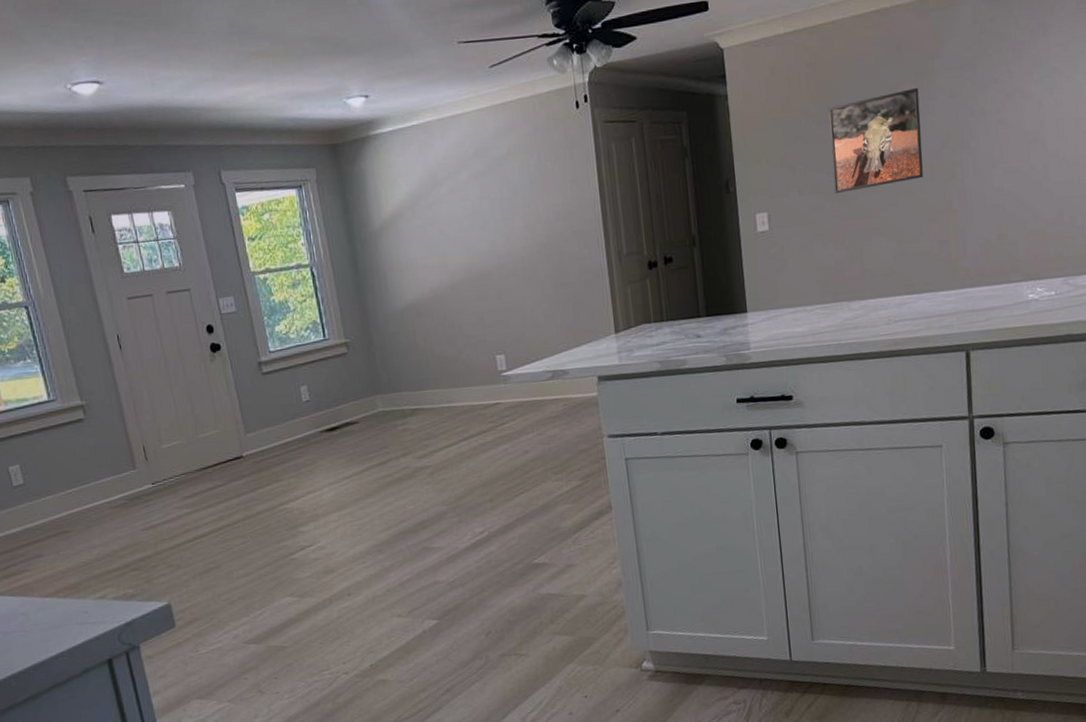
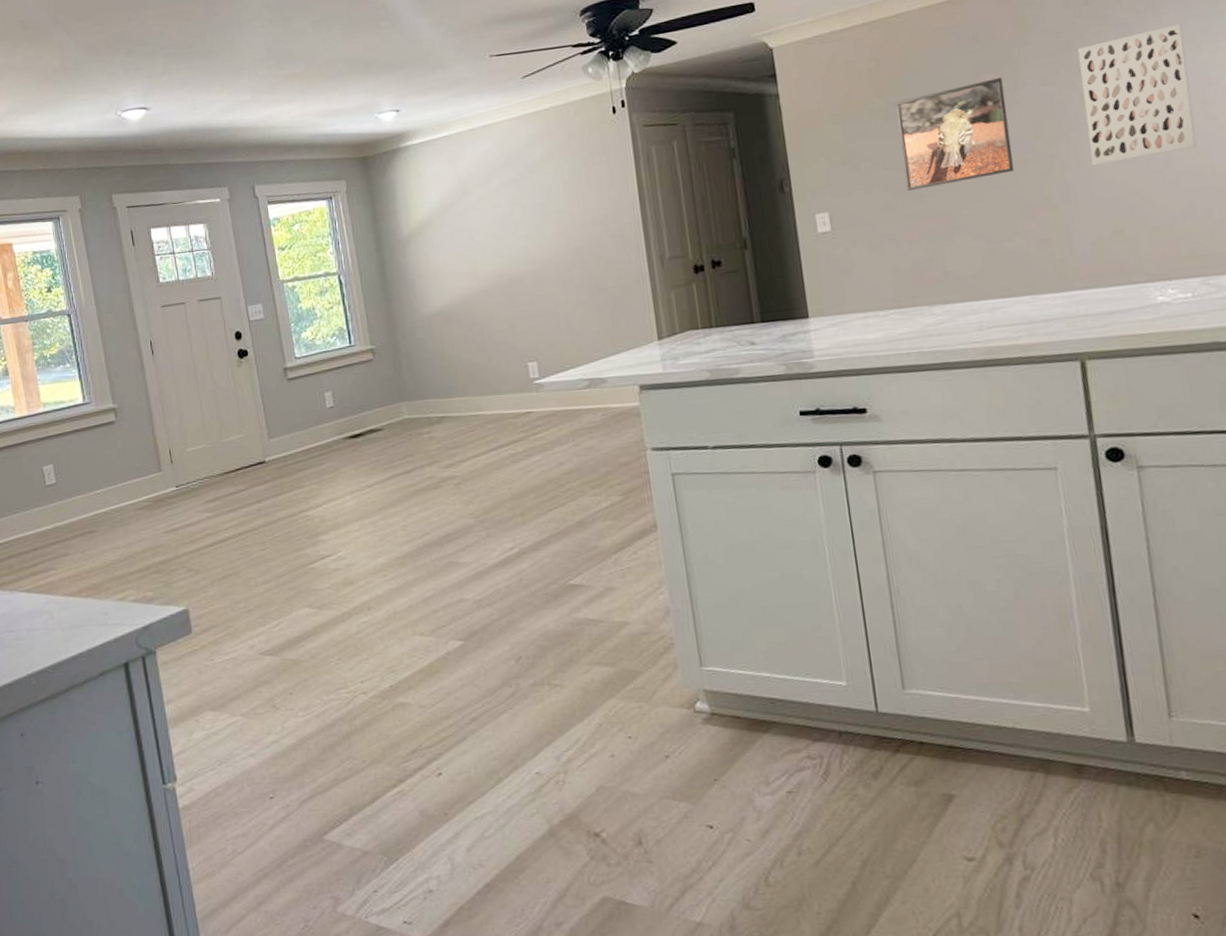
wall art: none [981,43,1069,174] -> present [1077,23,1196,166]

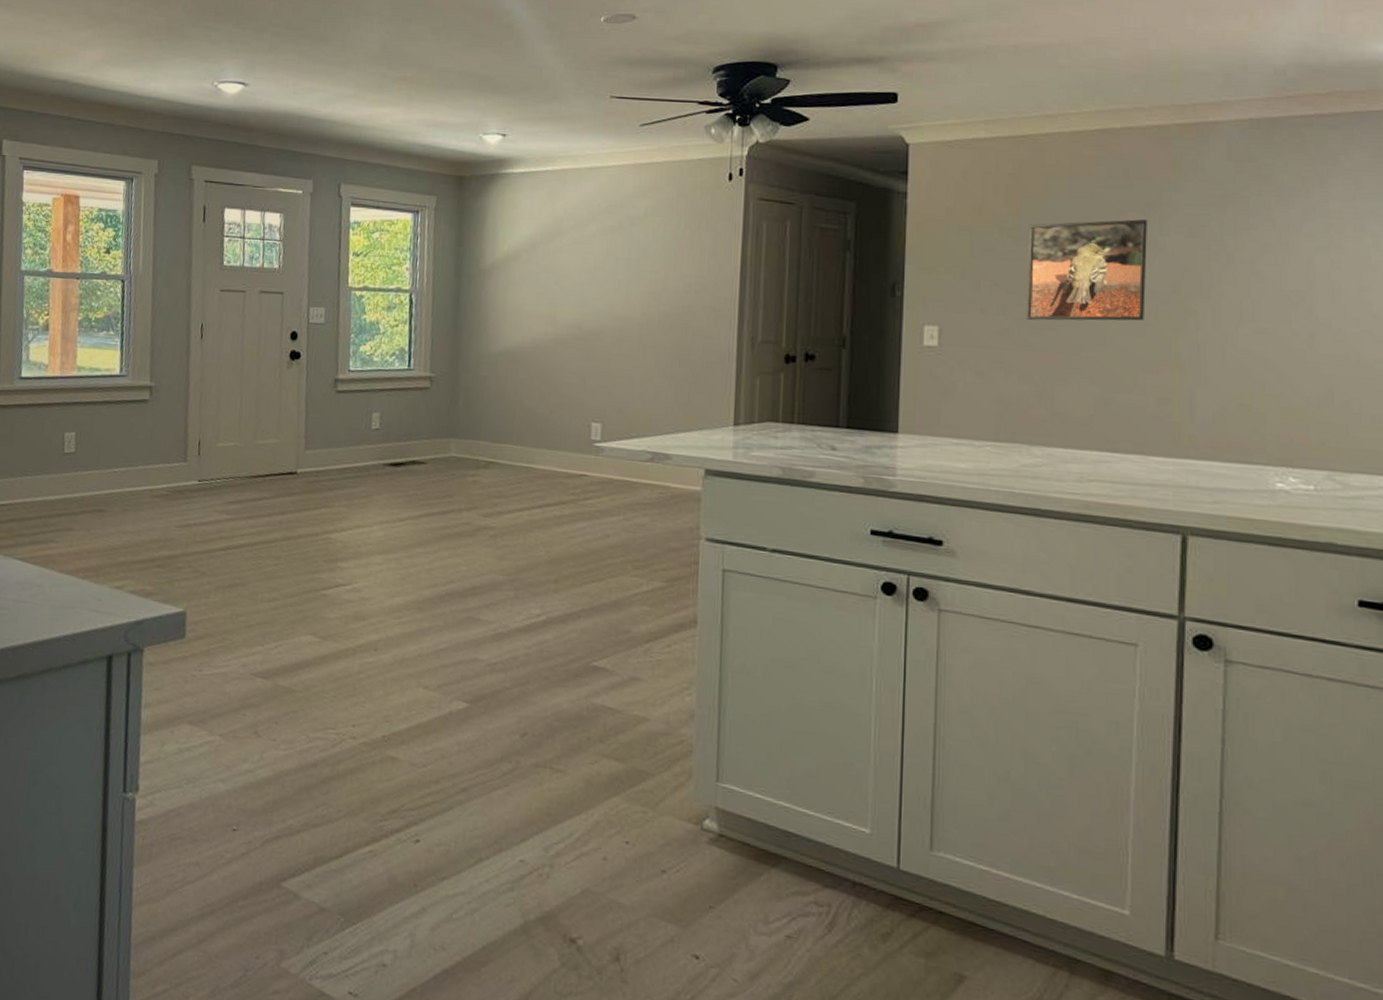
wall art: present [1077,23,1196,166] -> none [1229,198,1350,333]

